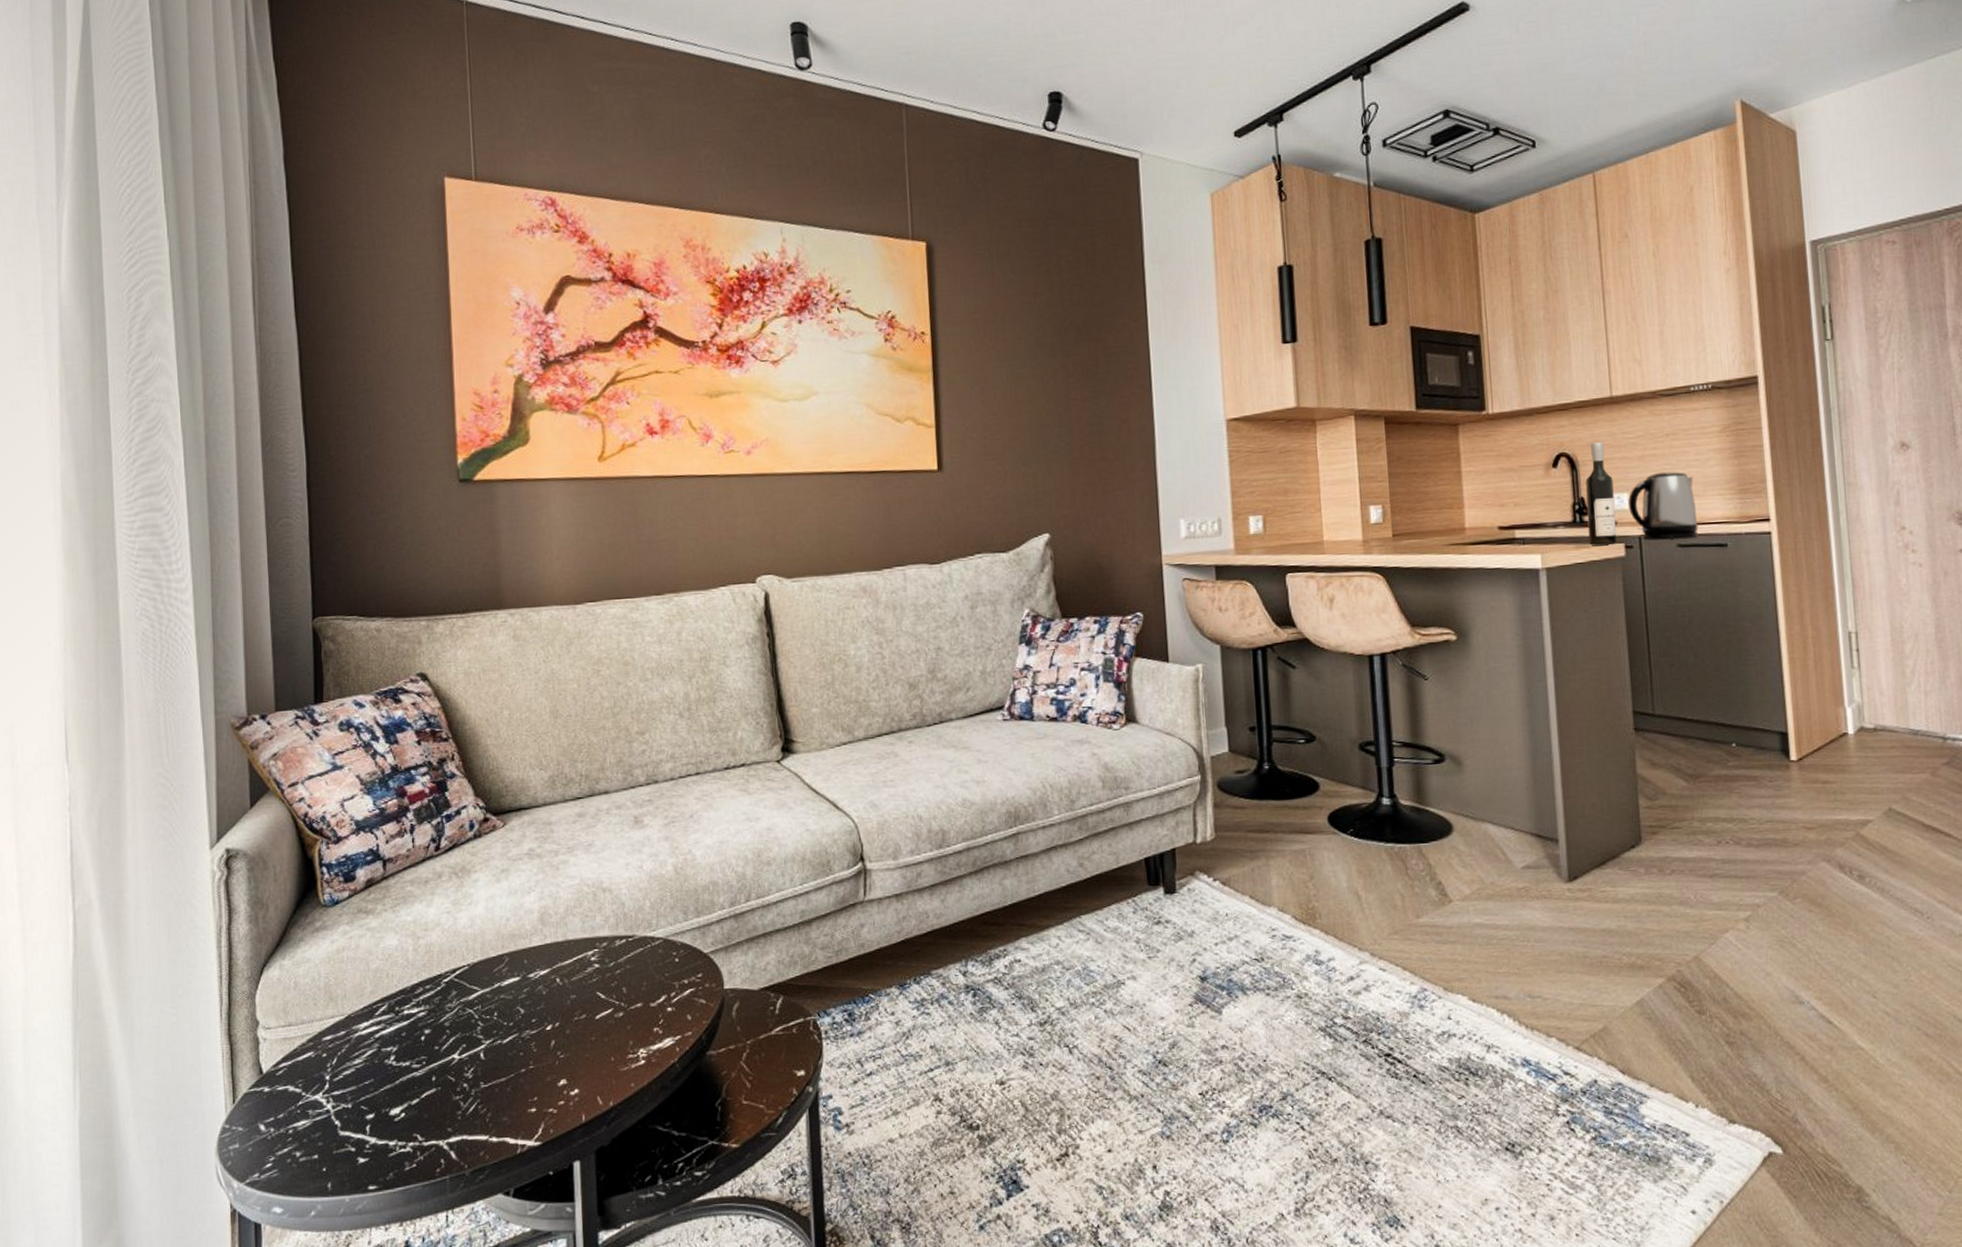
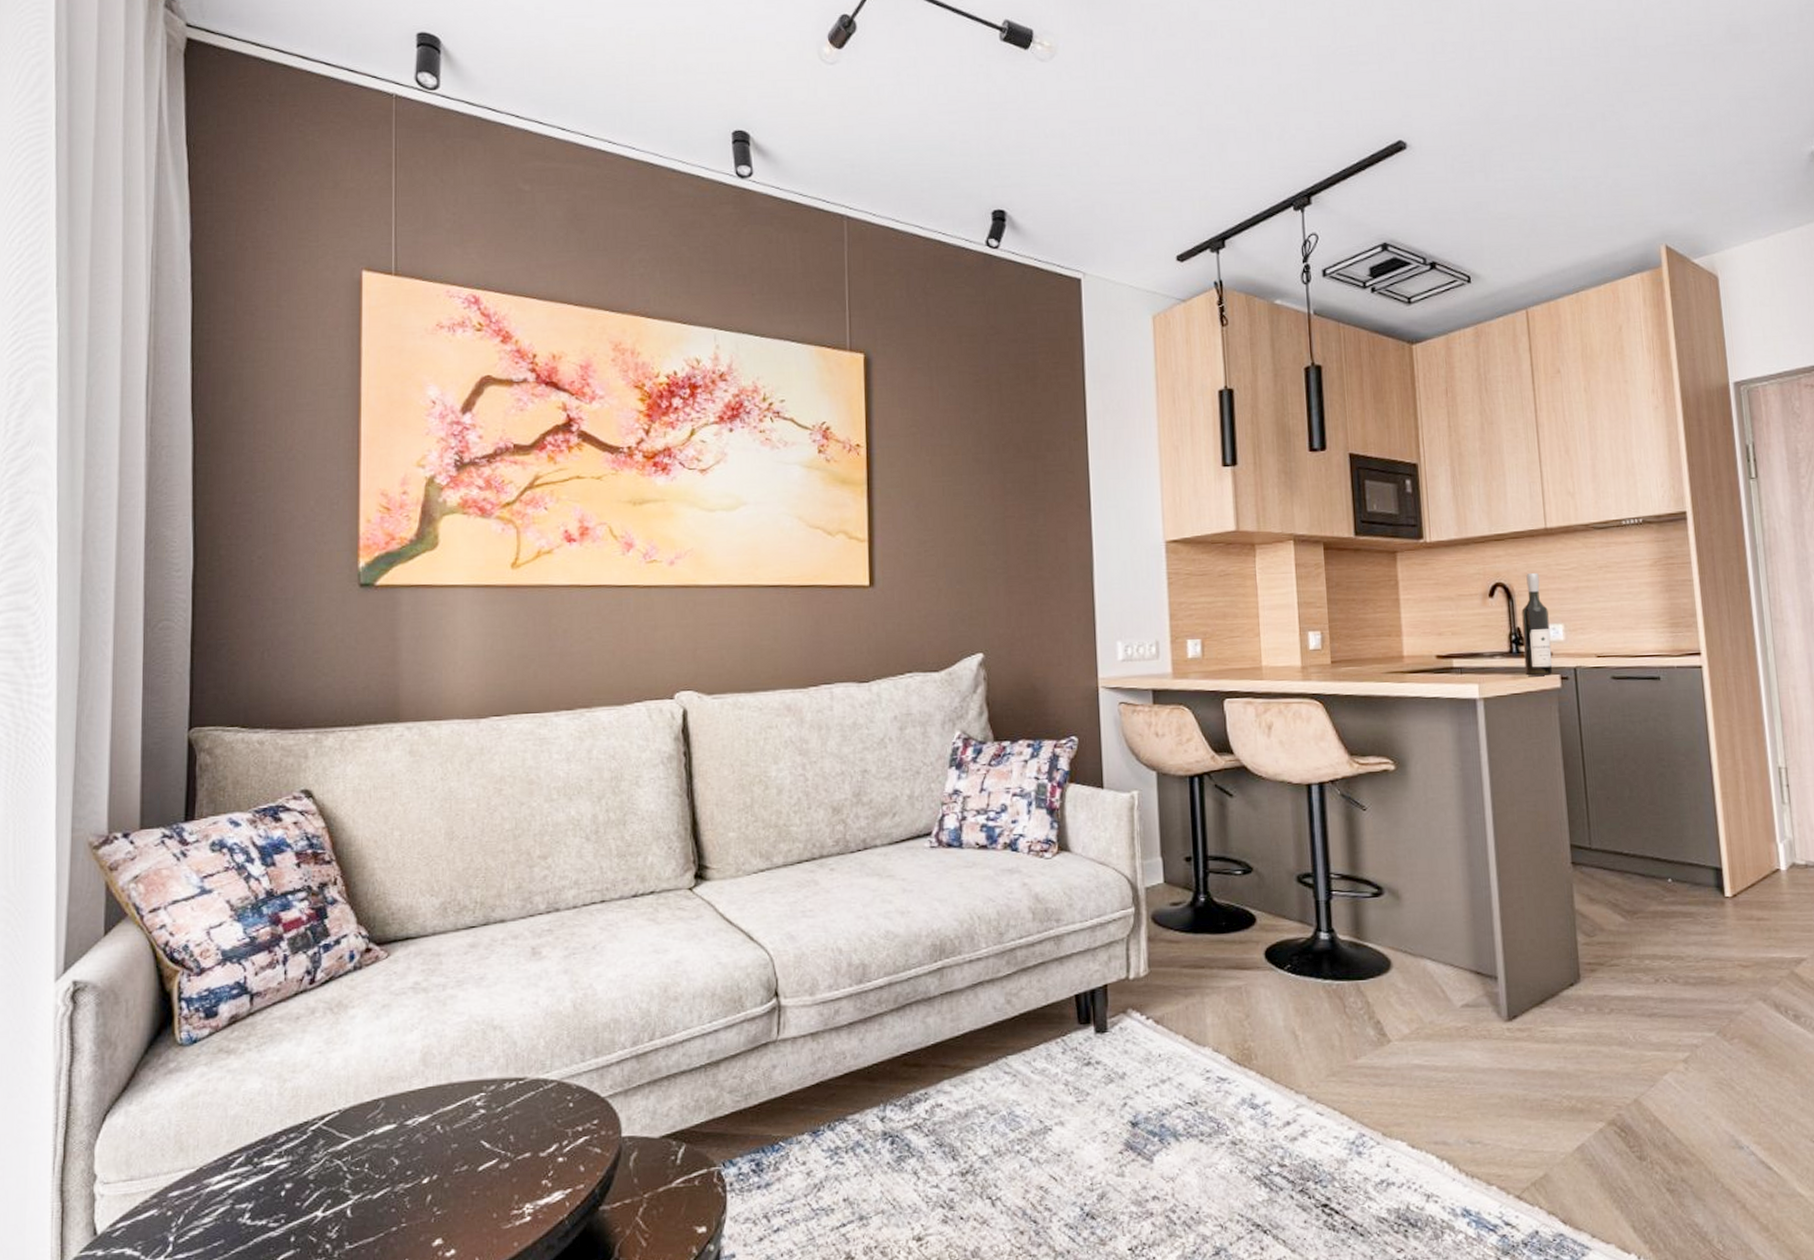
kettle: present [1628,471,1699,541] -> none [1563,603,1633,673]

